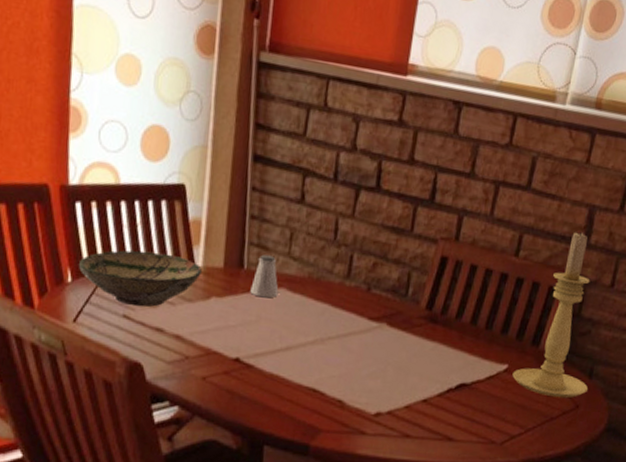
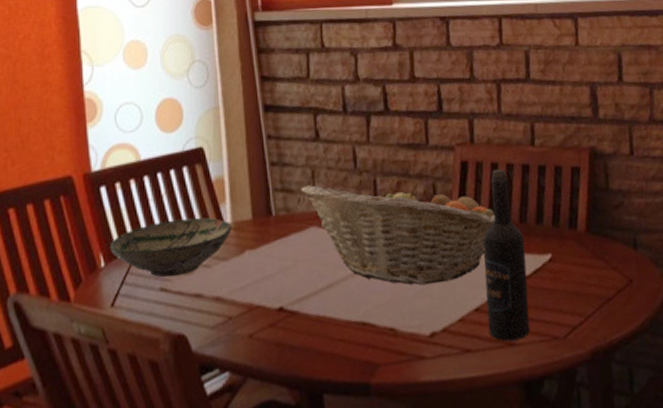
saltshaker: present [250,254,279,298] -> none [282,197,311,241]
fruit basket: none [277,246,463,369] -> present [301,182,495,286]
wine bottle: none [431,271,486,437] -> present [482,169,531,342]
candle holder: present [512,231,590,398] -> none [557,108,637,277]

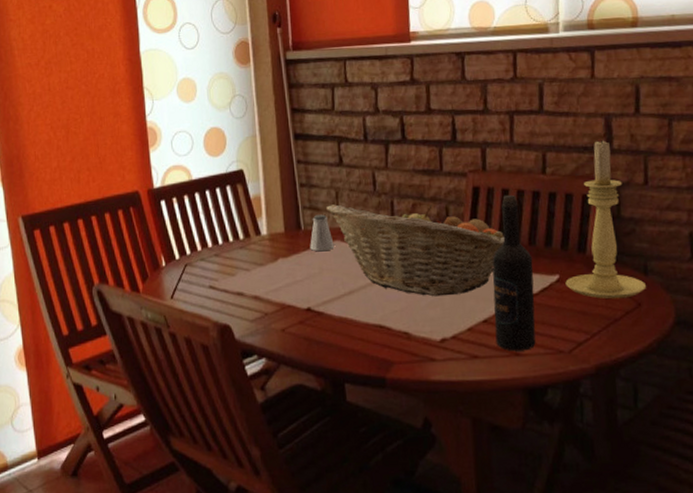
bowl: present [111,217,232,278] -> none [170,228,267,278]
saltshaker: none [282,197,311,241] -> present [310,214,334,252]
candle holder: none [557,108,637,277] -> present [565,139,647,299]

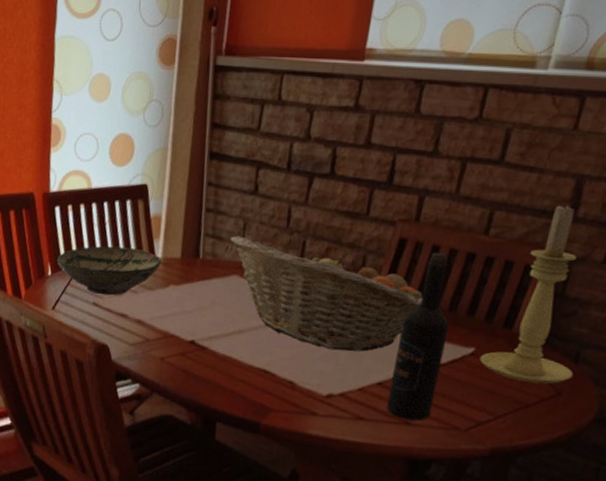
bowl: none [170,228,267,278] -> present [57,245,161,296]
saltshaker: present [310,214,334,252] -> none [205,244,232,285]

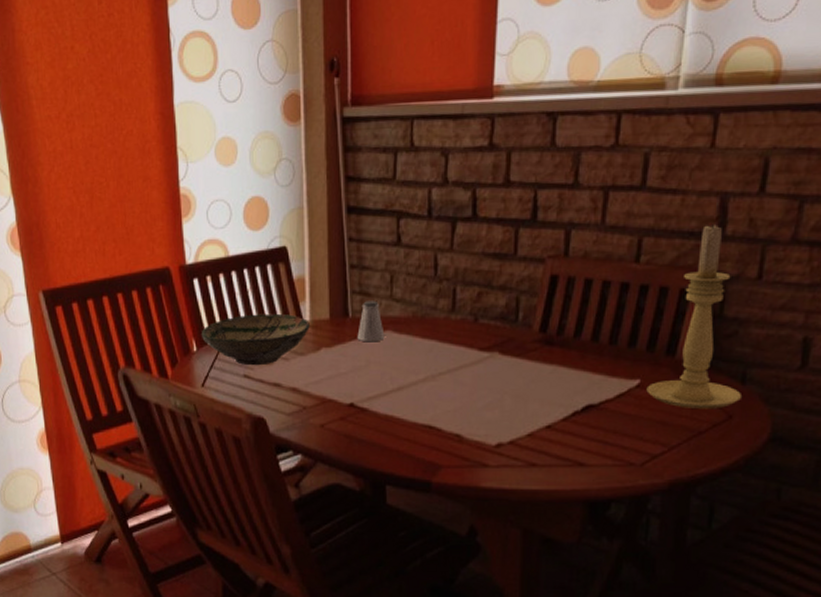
saltshaker: none [205,244,232,285] -> present [357,300,385,342]
fruit basket: present [230,236,423,352] -> none [379,290,581,398]
wine bottle: present [386,252,449,421] -> none [558,285,612,461]

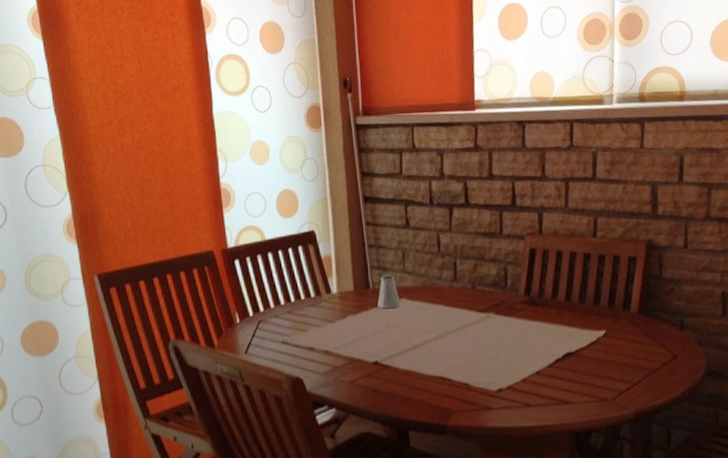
bowl: present [202,313,310,366] -> none [244,287,337,333]
candle holder: present [646,223,743,410] -> none [611,205,683,352]

